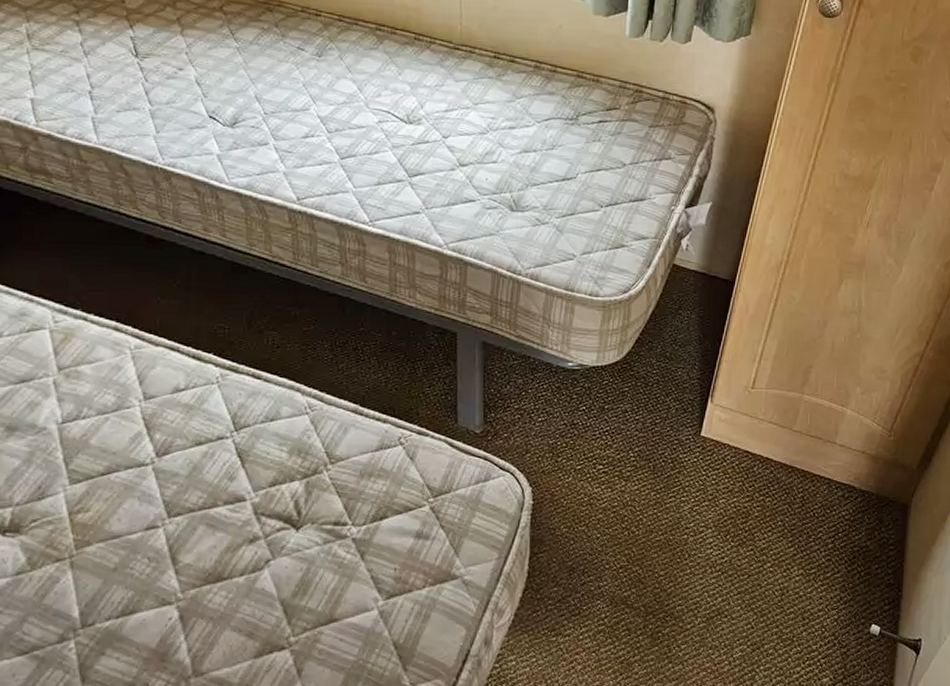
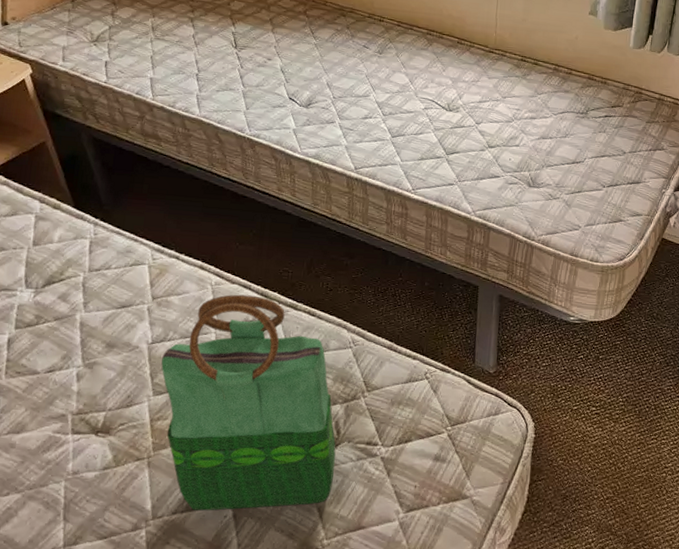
tote bag: none [76,358,298,614] -> present [161,294,336,511]

